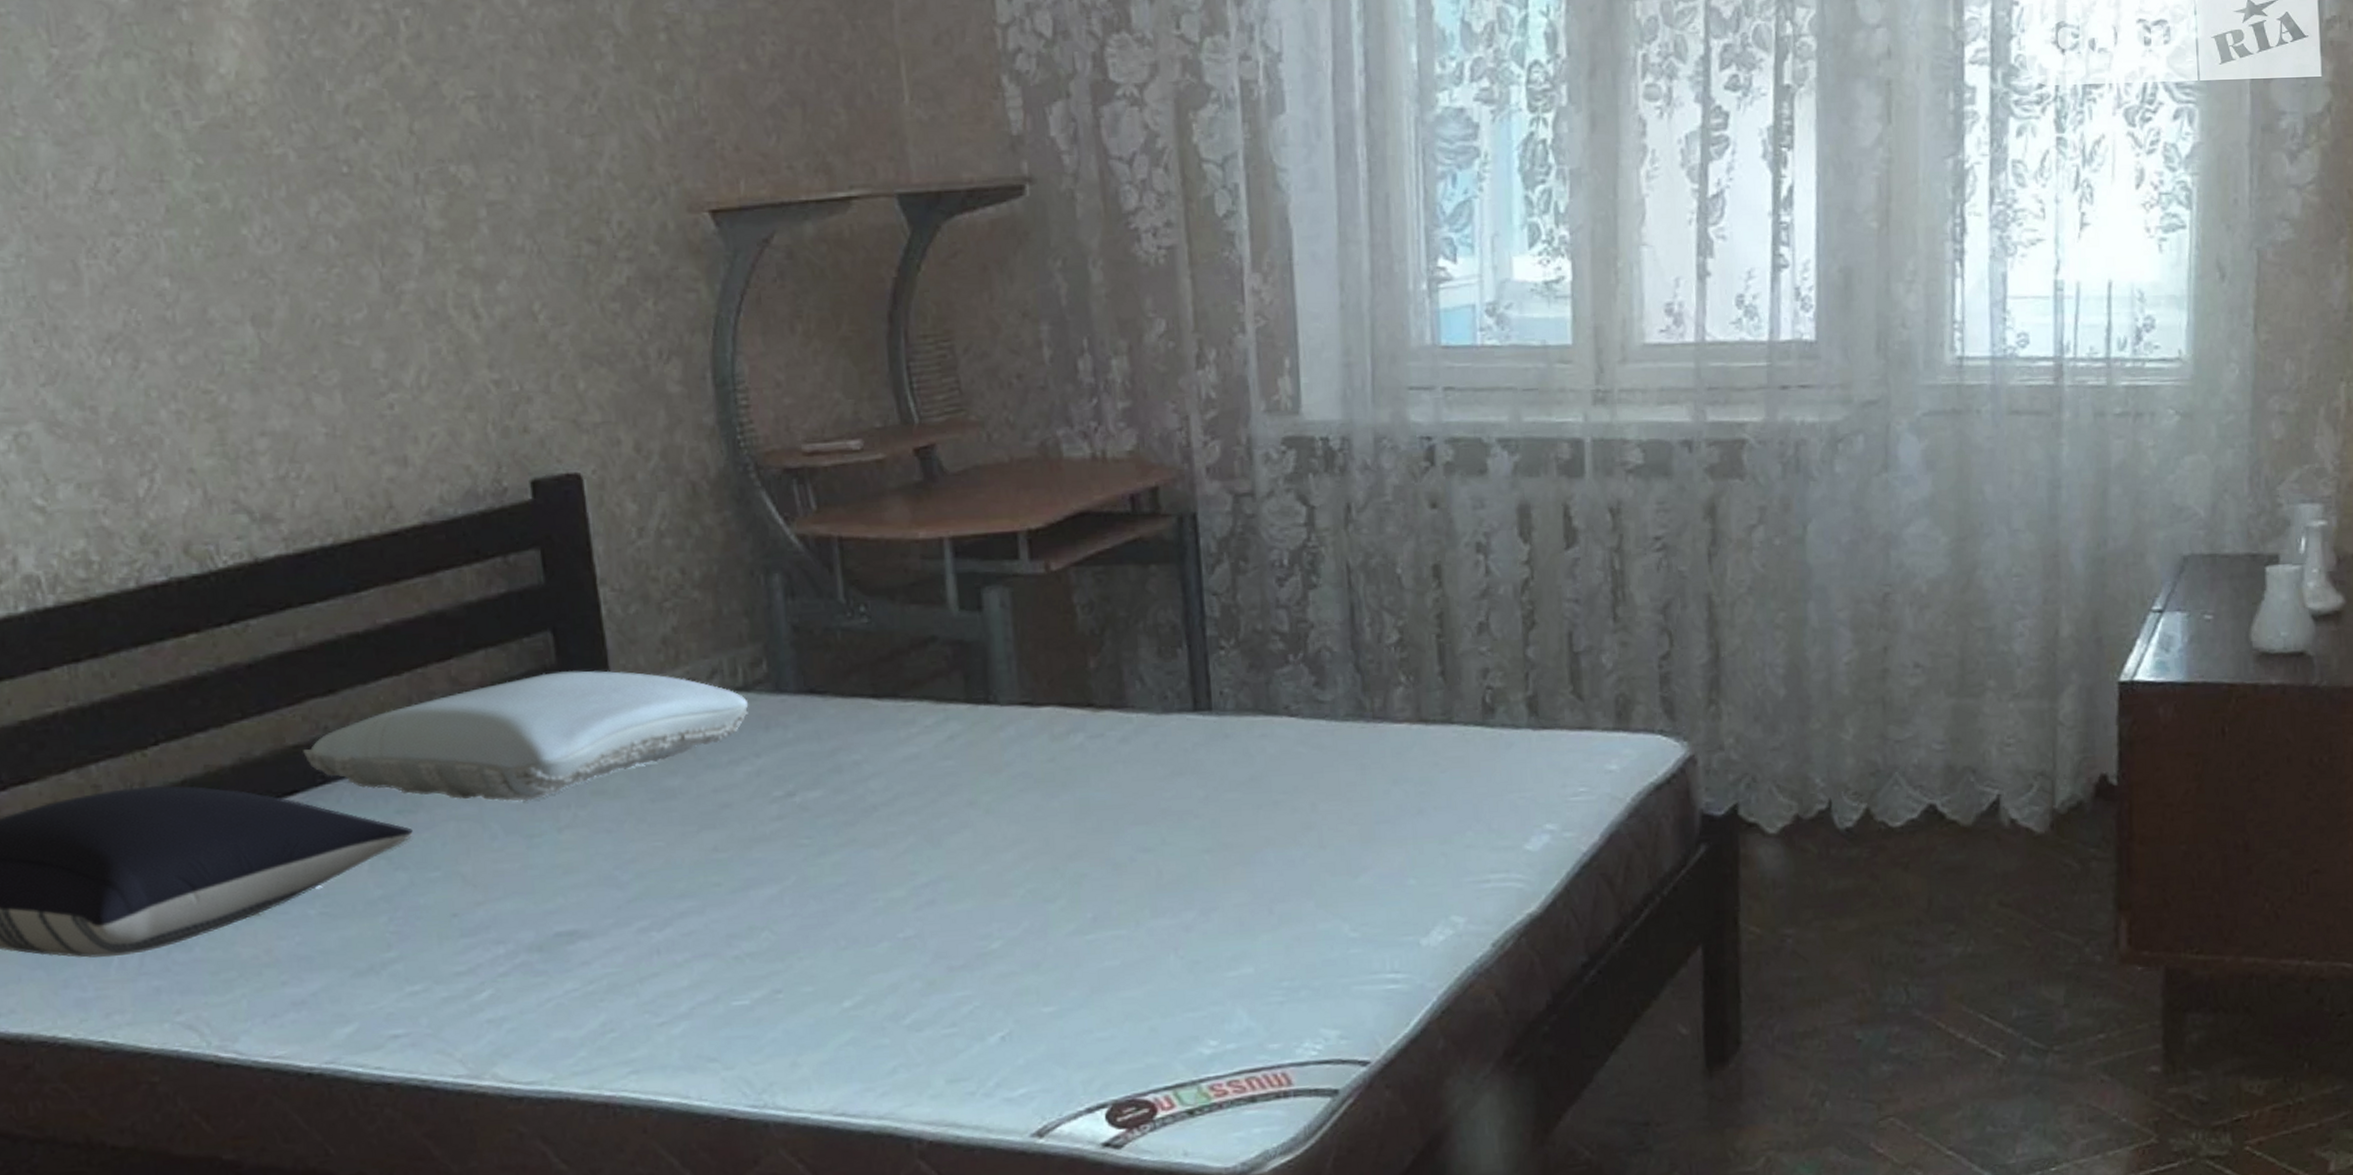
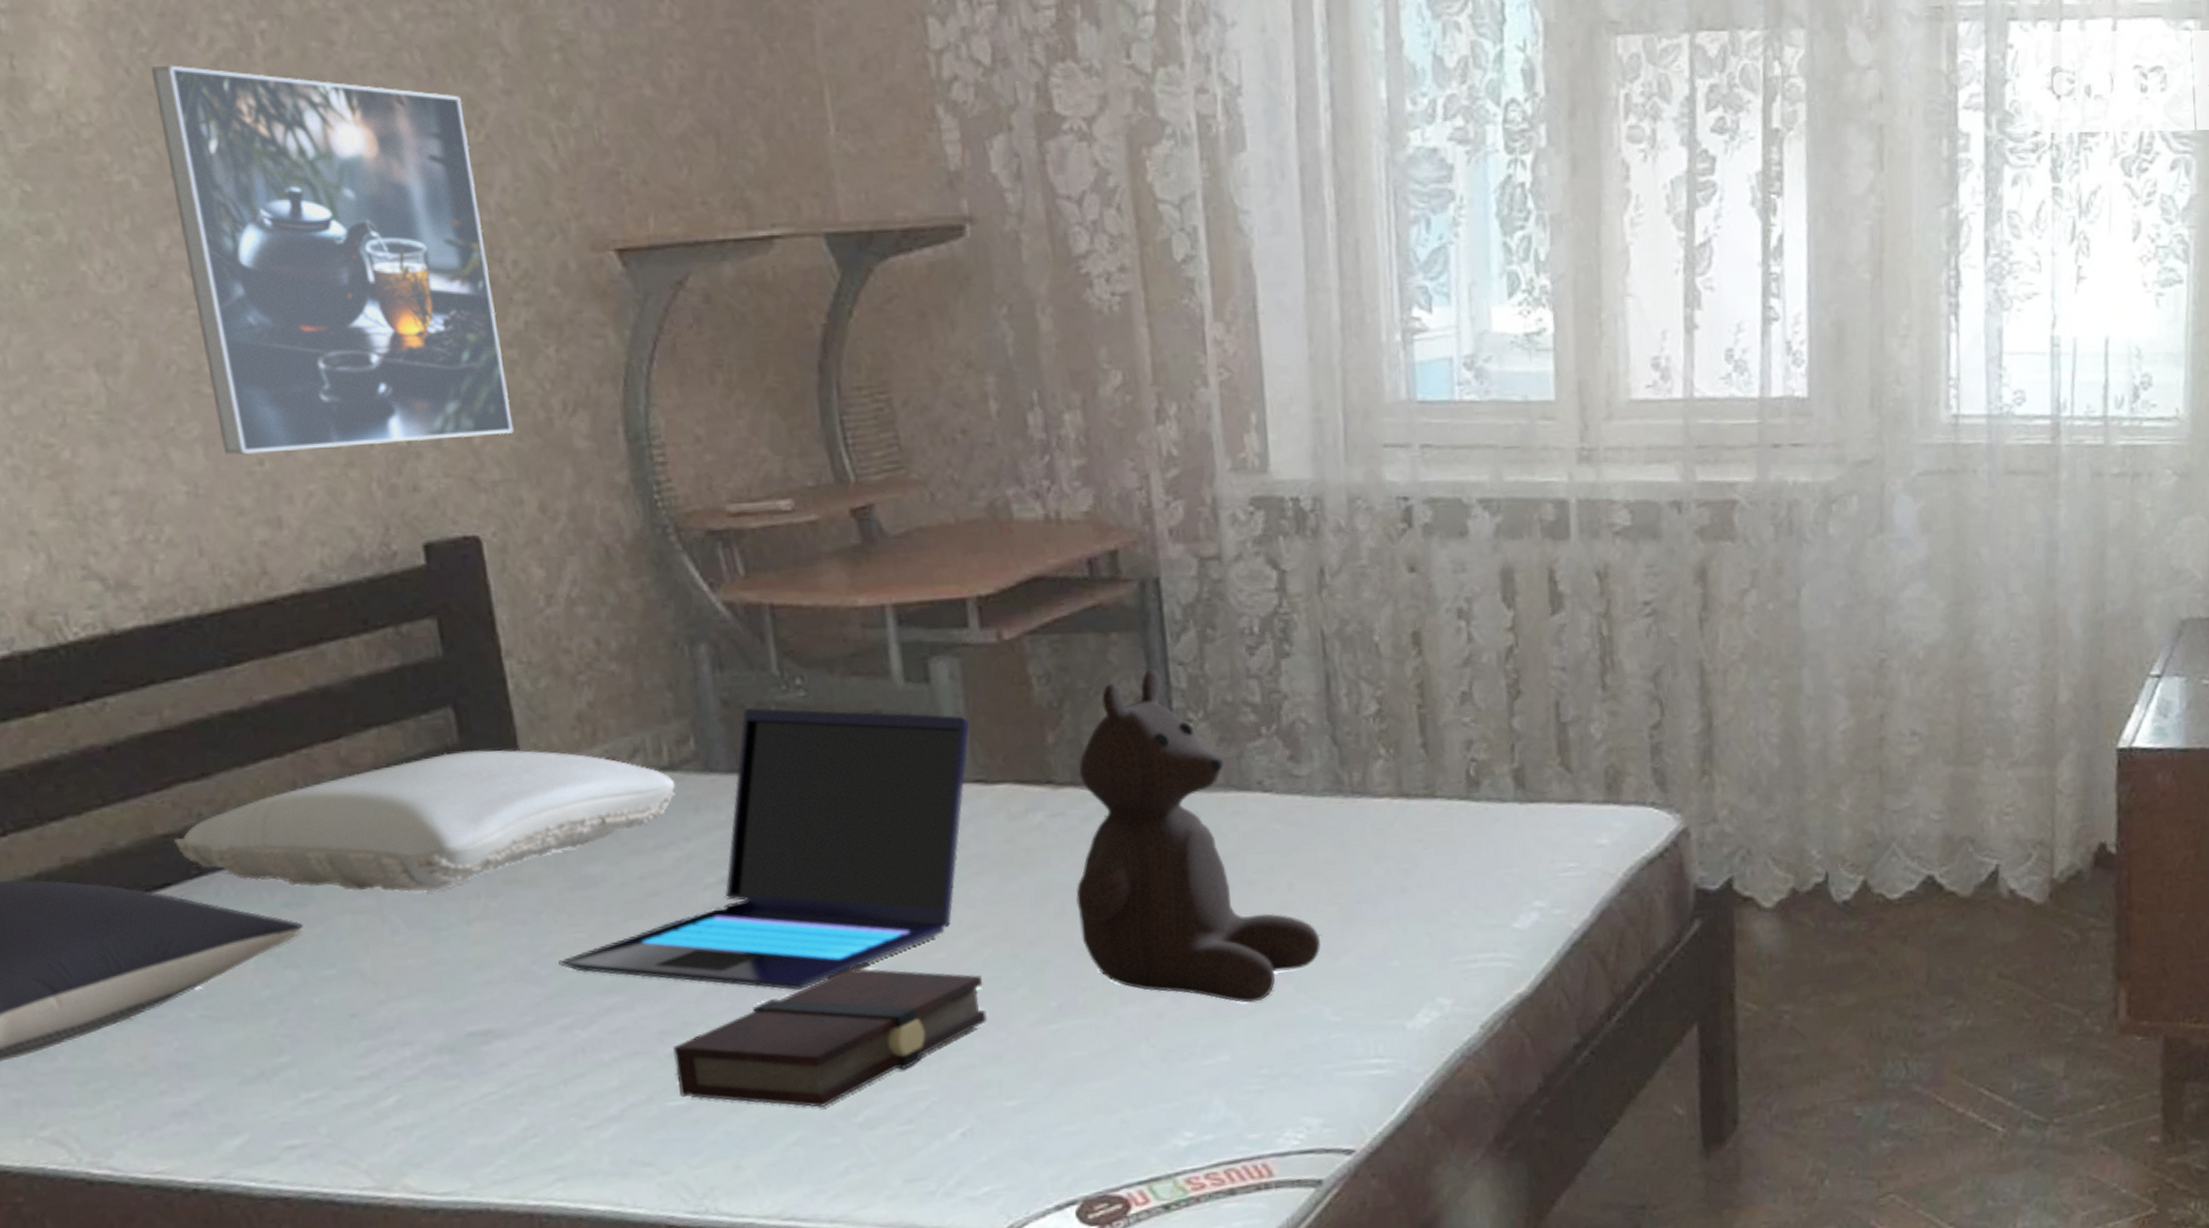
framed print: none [309,49,614,400] -> present [151,65,514,455]
laptop: none [638,633,1018,898] -> present [558,708,970,990]
book: none [738,878,1027,1010] -> present [672,967,987,1108]
teddy bear: none [1112,598,1341,918] -> present [1076,668,1321,1003]

